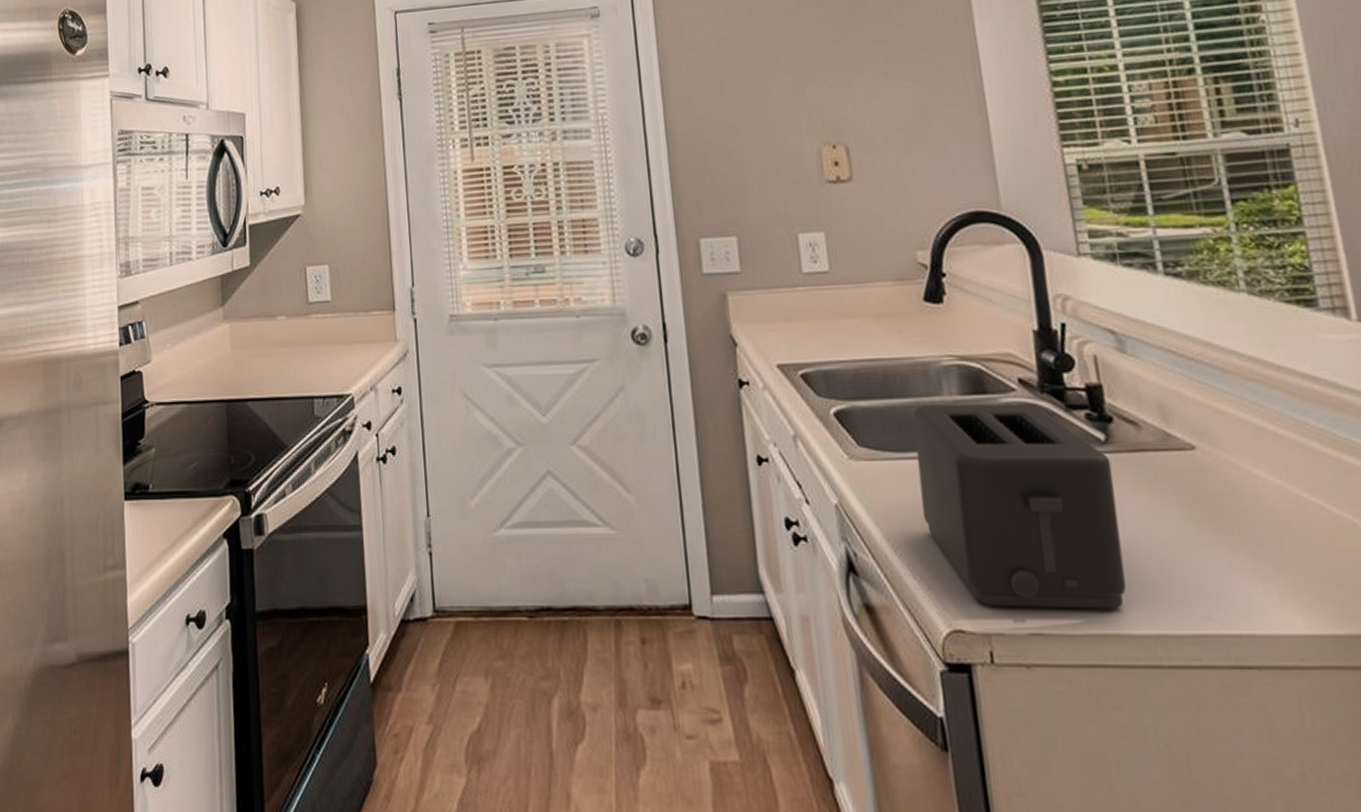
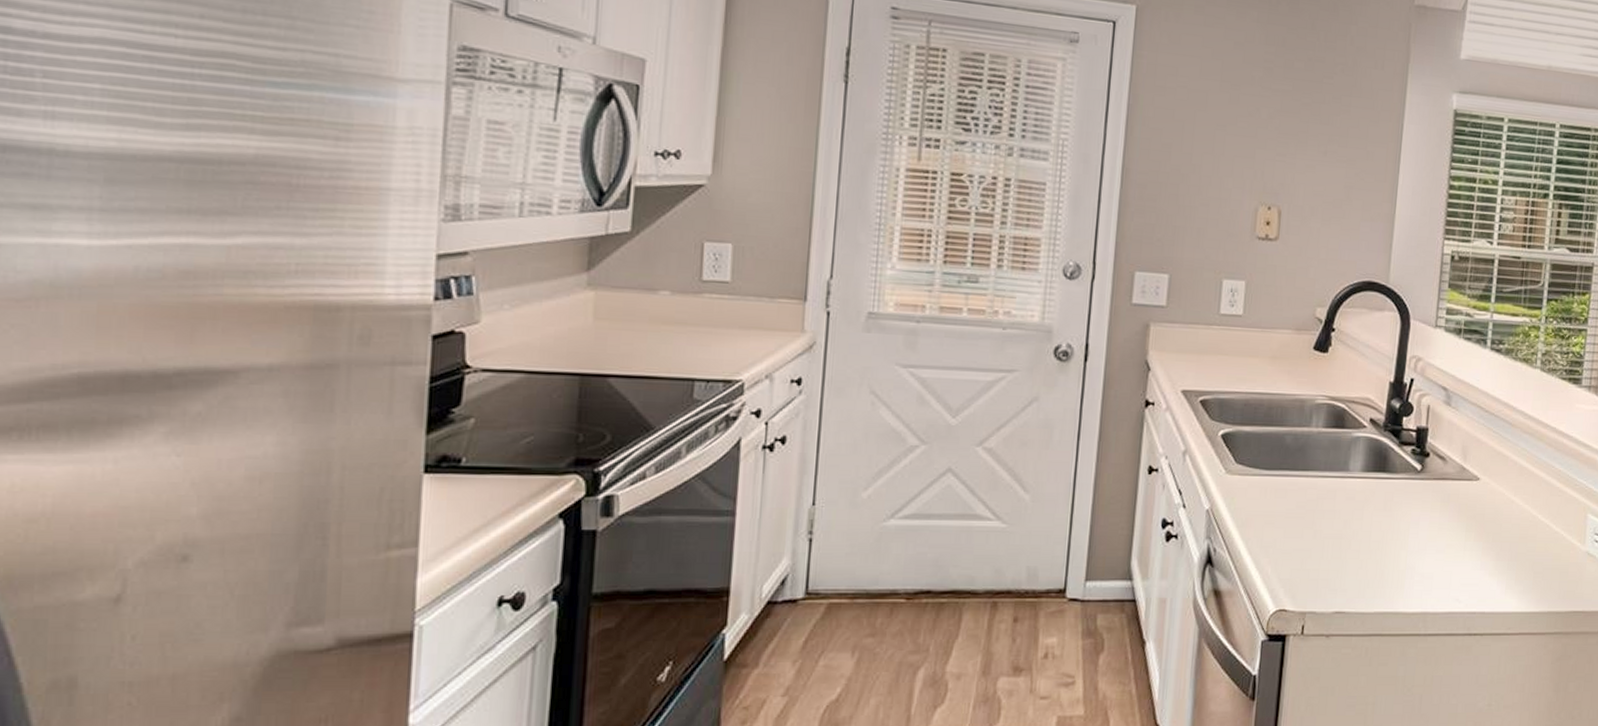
toaster: present [912,403,1127,609] -> none [1274,434,1421,594]

